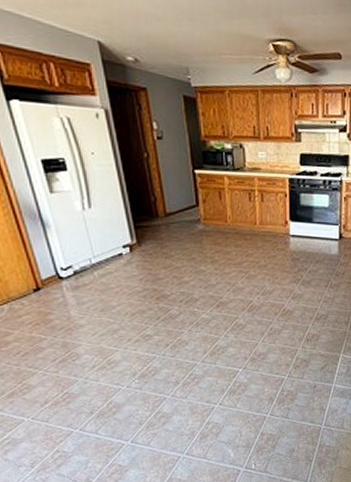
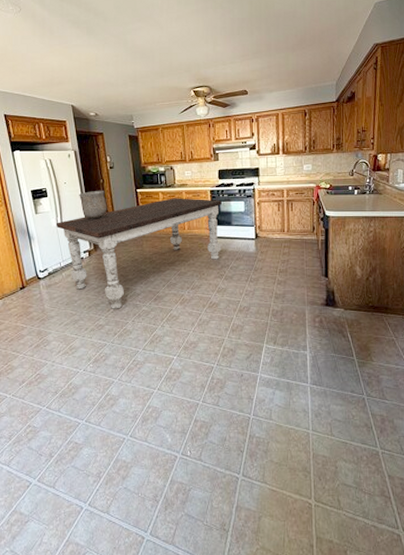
dining table: none [83,184,302,317] -> present [57,198,222,309]
vessel: none [114,166,154,205] -> present [79,190,107,219]

